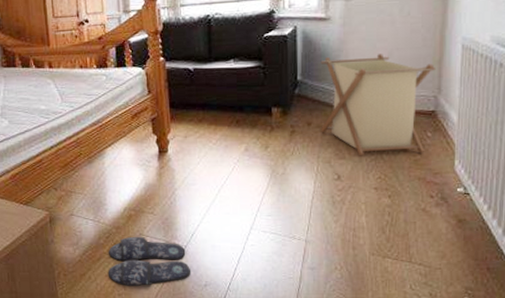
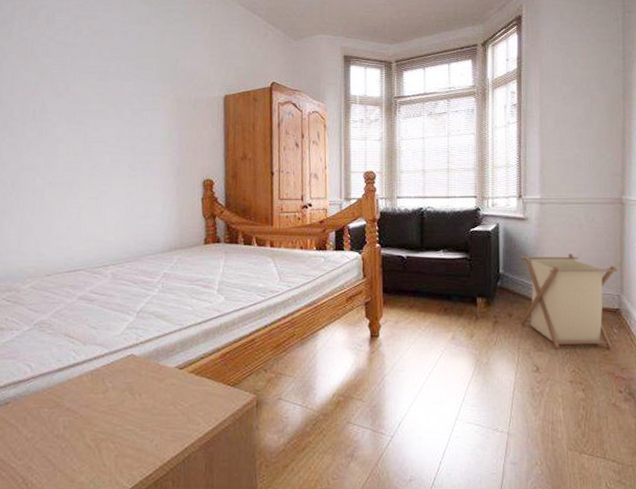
slippers: present [108,236,190,287] -> none [312,424,396,481]

